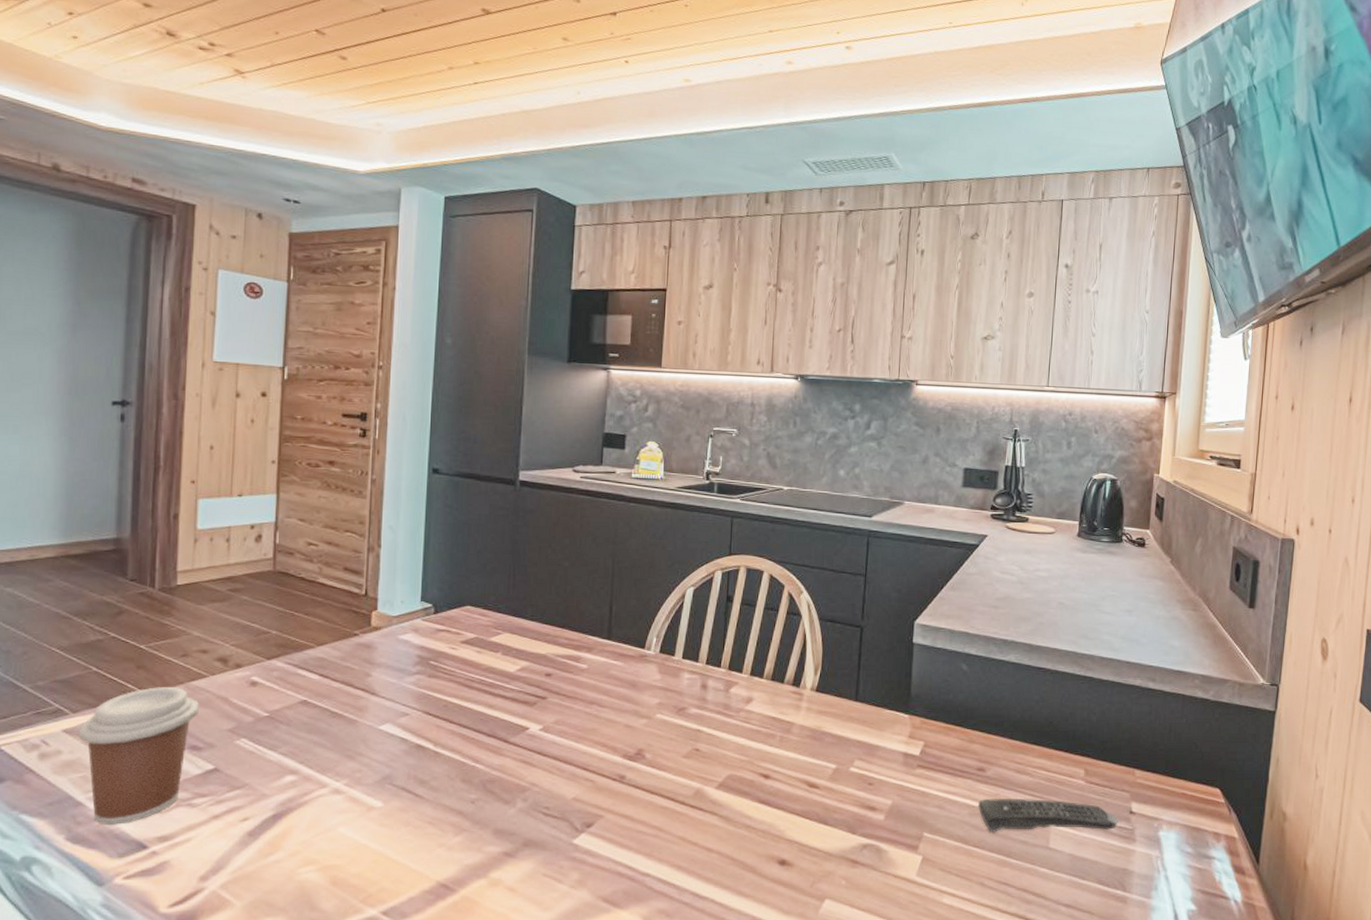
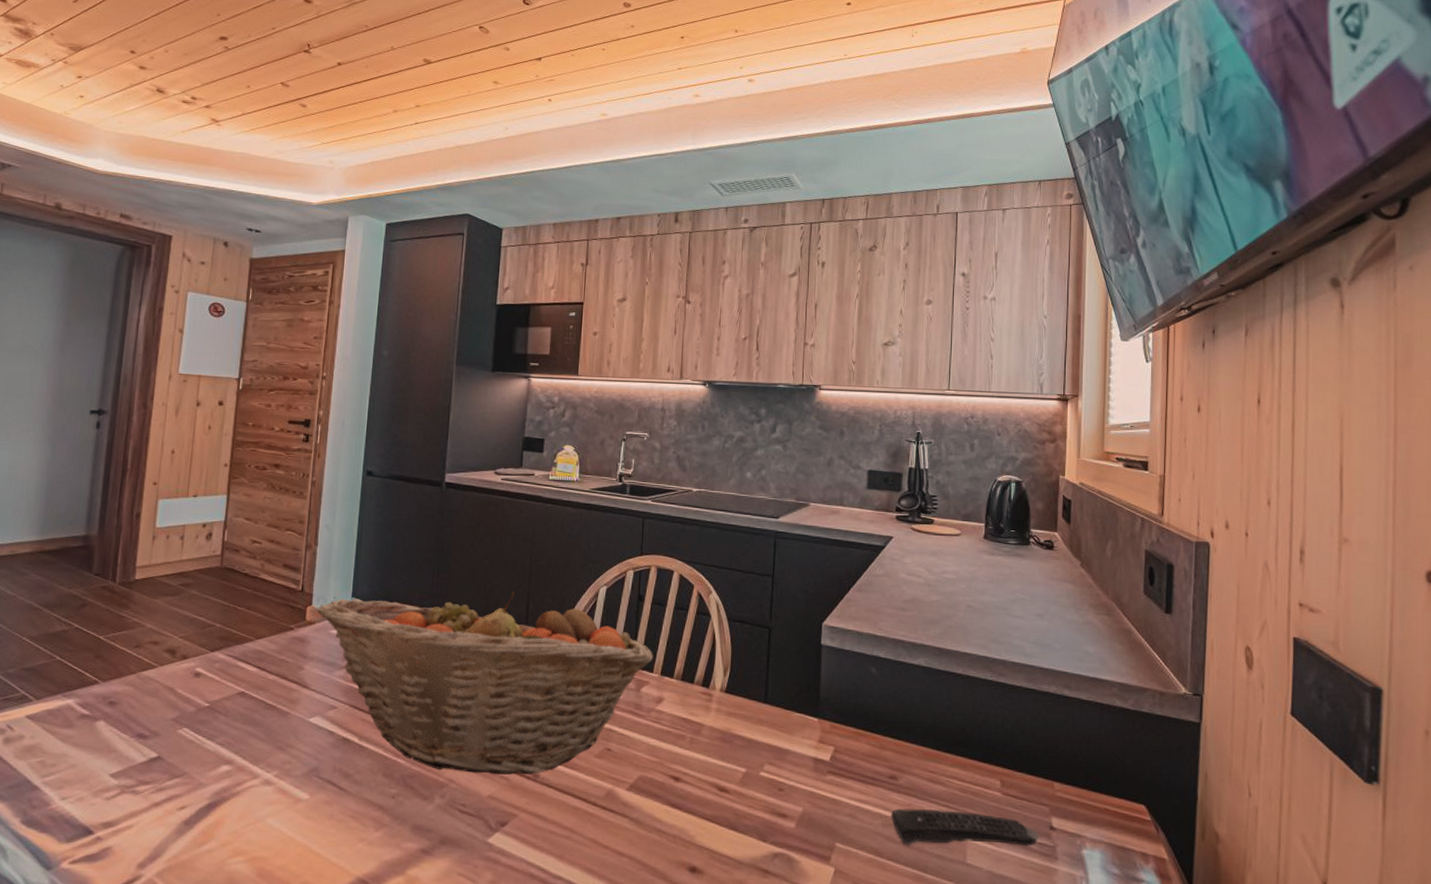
coffee cup: present [78,687,199,825] -> none [39,676,148,809]
fruit basket: none [382,593,742,777] -> present [316,591,653,775]

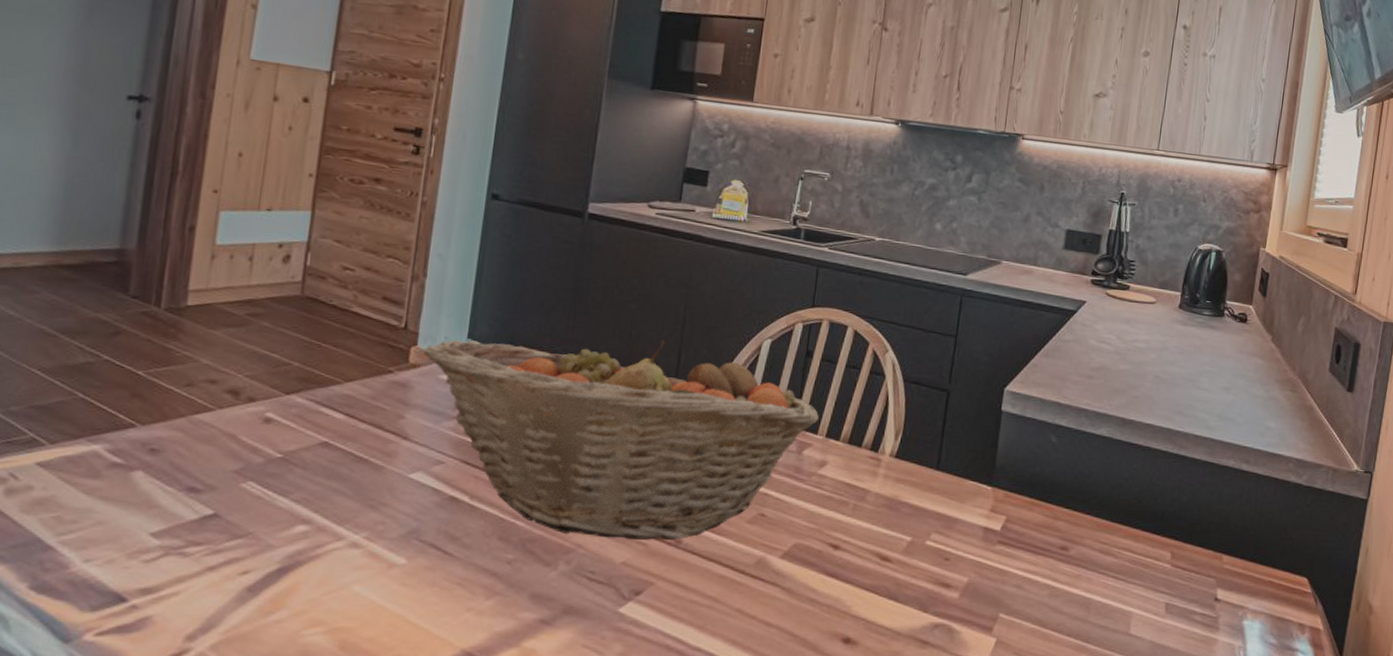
remote control: present [891,808,1039,846] -> none [1058,579,1203,617]

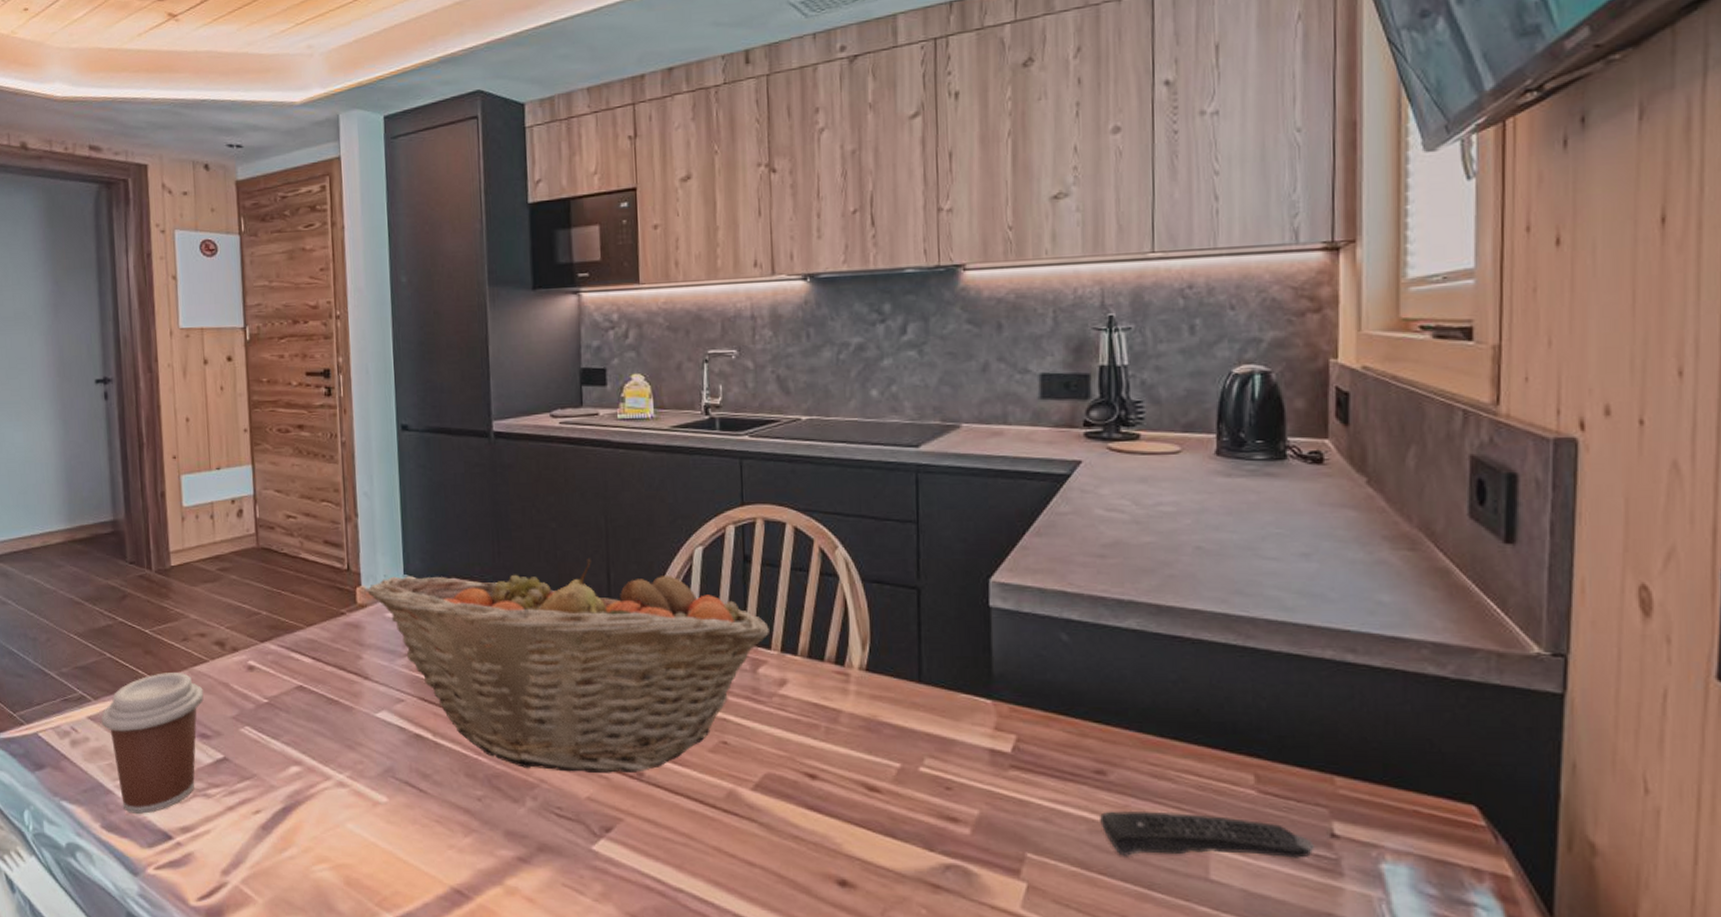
coffee cup: none [54,419,202,573] -> present [101,673,204,814]
remote control: none [1058,579,1203,617] -> present [1100,810,1314,858]

